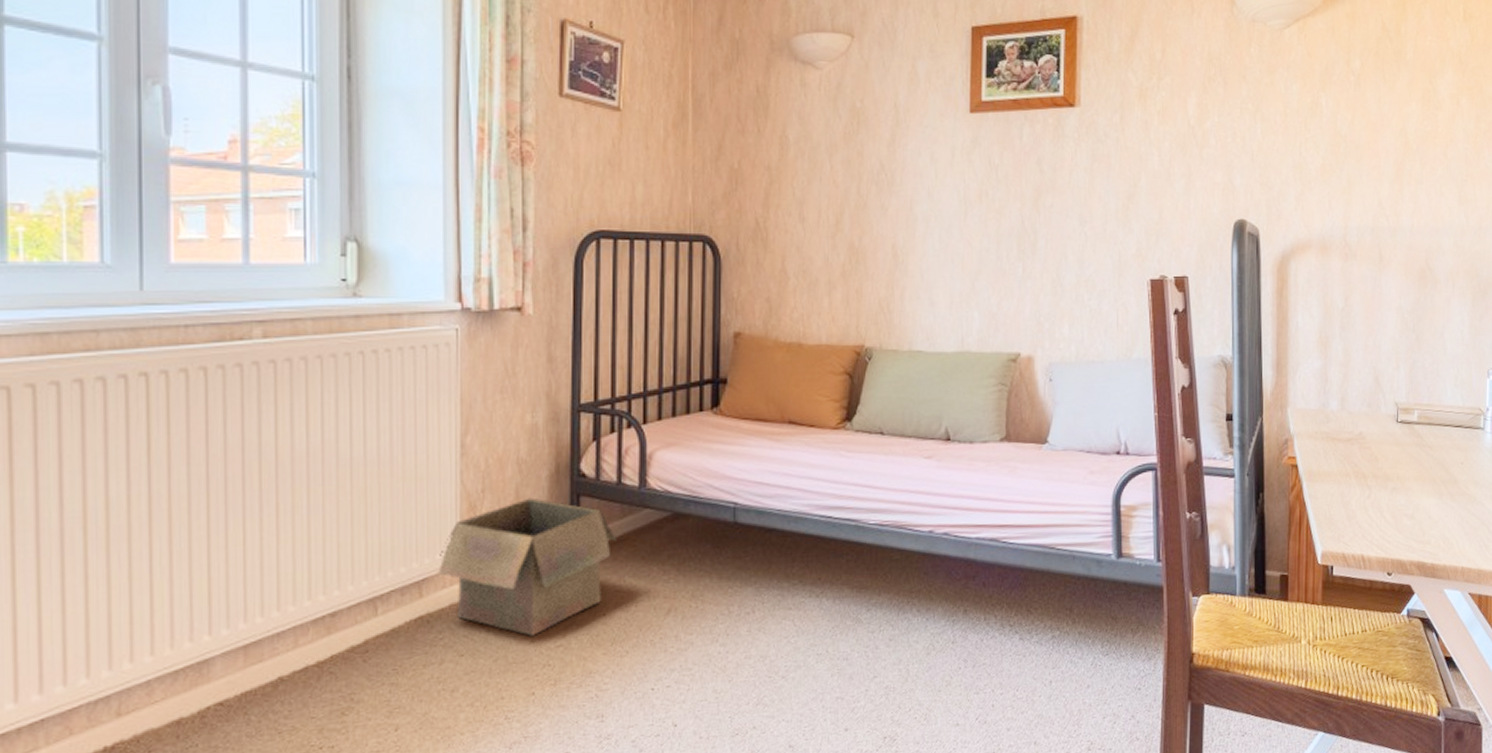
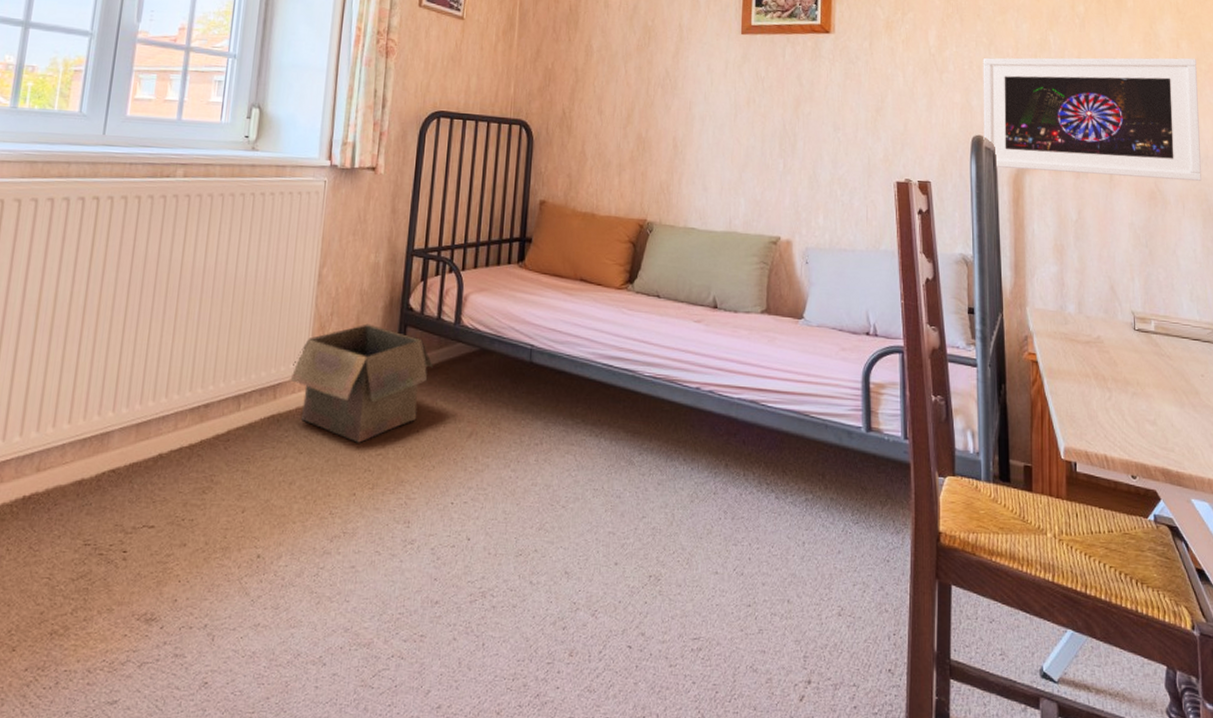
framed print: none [1246,116,1476,255] -> present [983,57,1201,181]

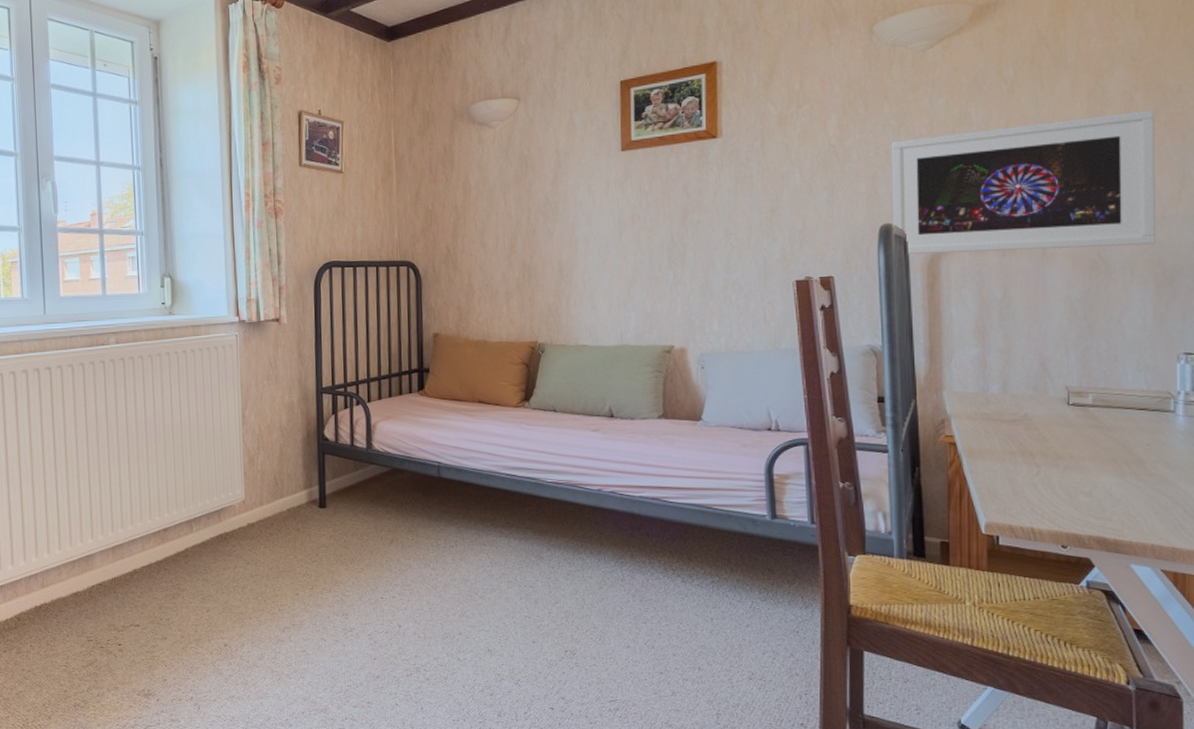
box: present [290,323,433,443] -> none [230,454,352,553]

